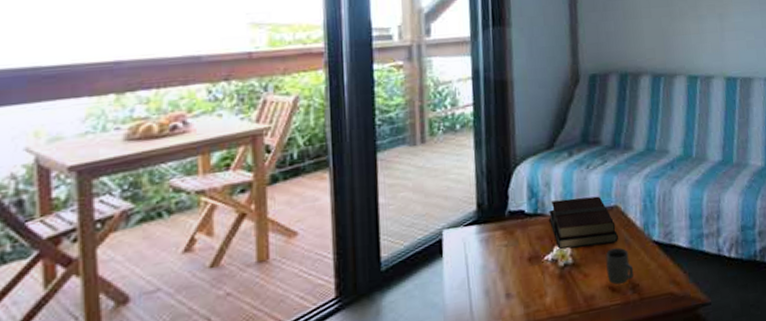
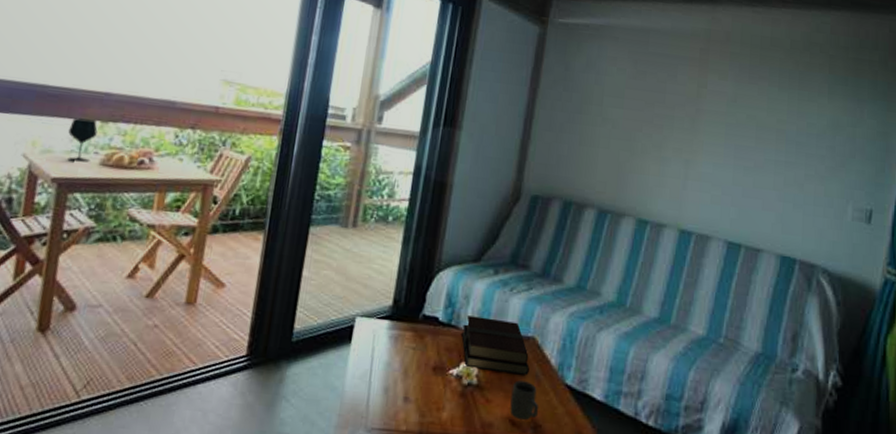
wine glass: none [78,93,114,145] -> present [67,118,98,163]

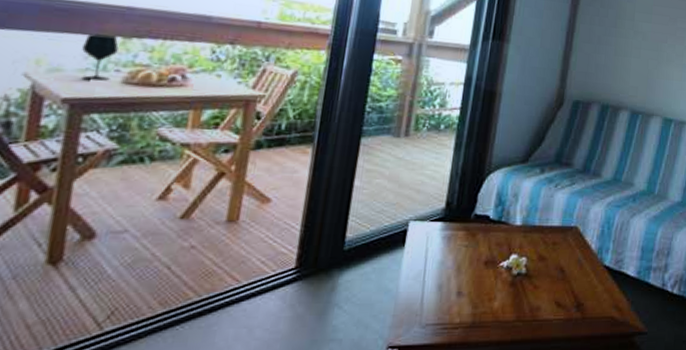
books: present [462,315,529,376] -> none [511,212,573,261]
mug: present [509,380,539,421] -> none [555,266,582,302]

